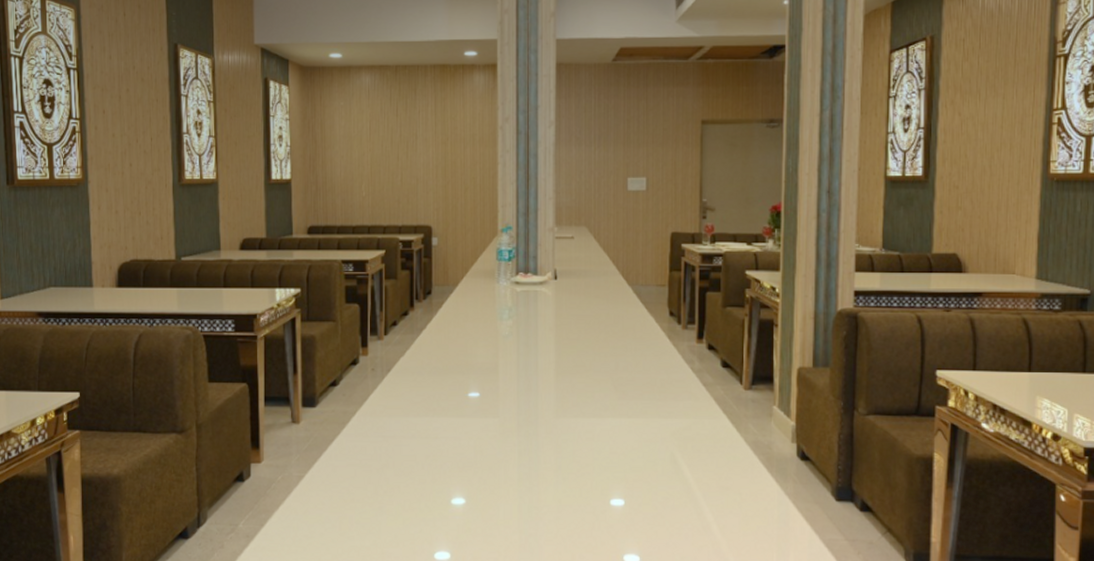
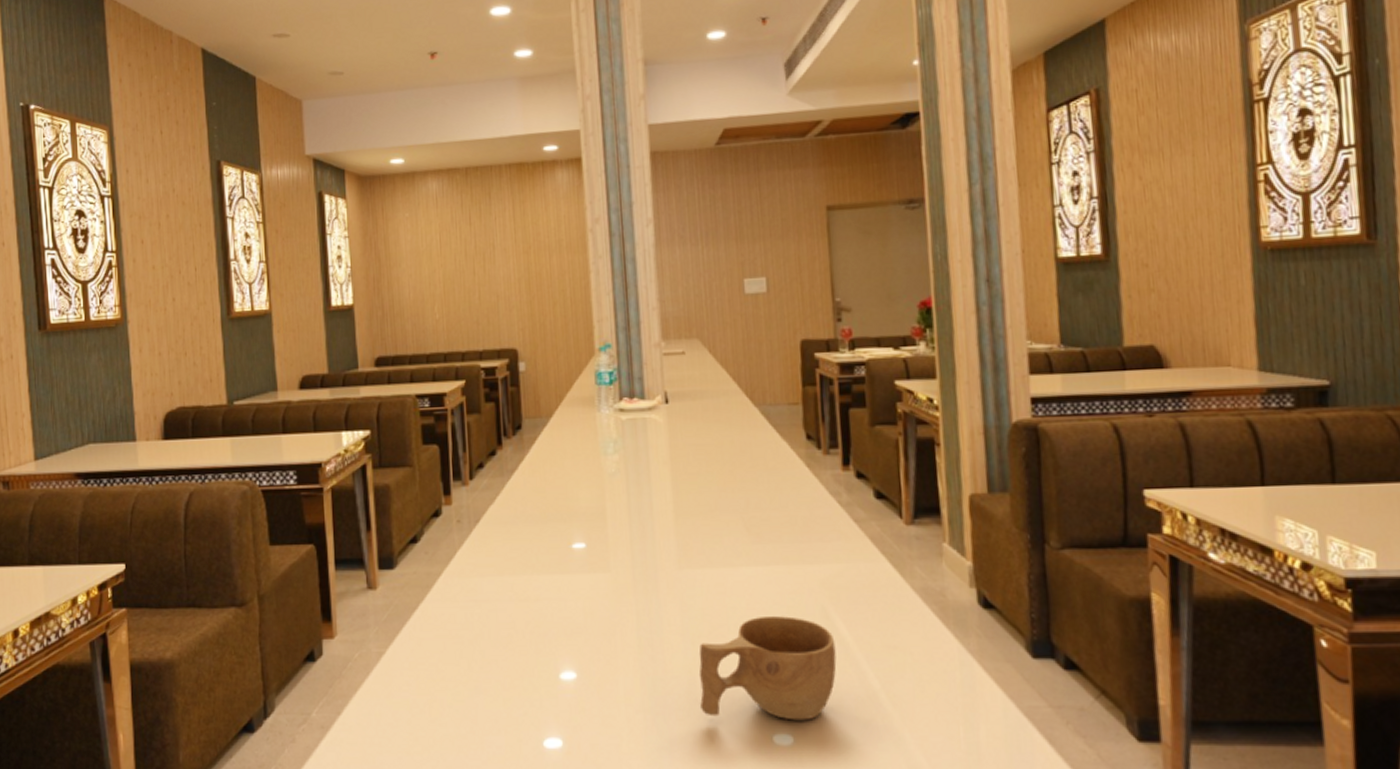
cup: none [566,459,680,544] -> present [699,616,837,721]

